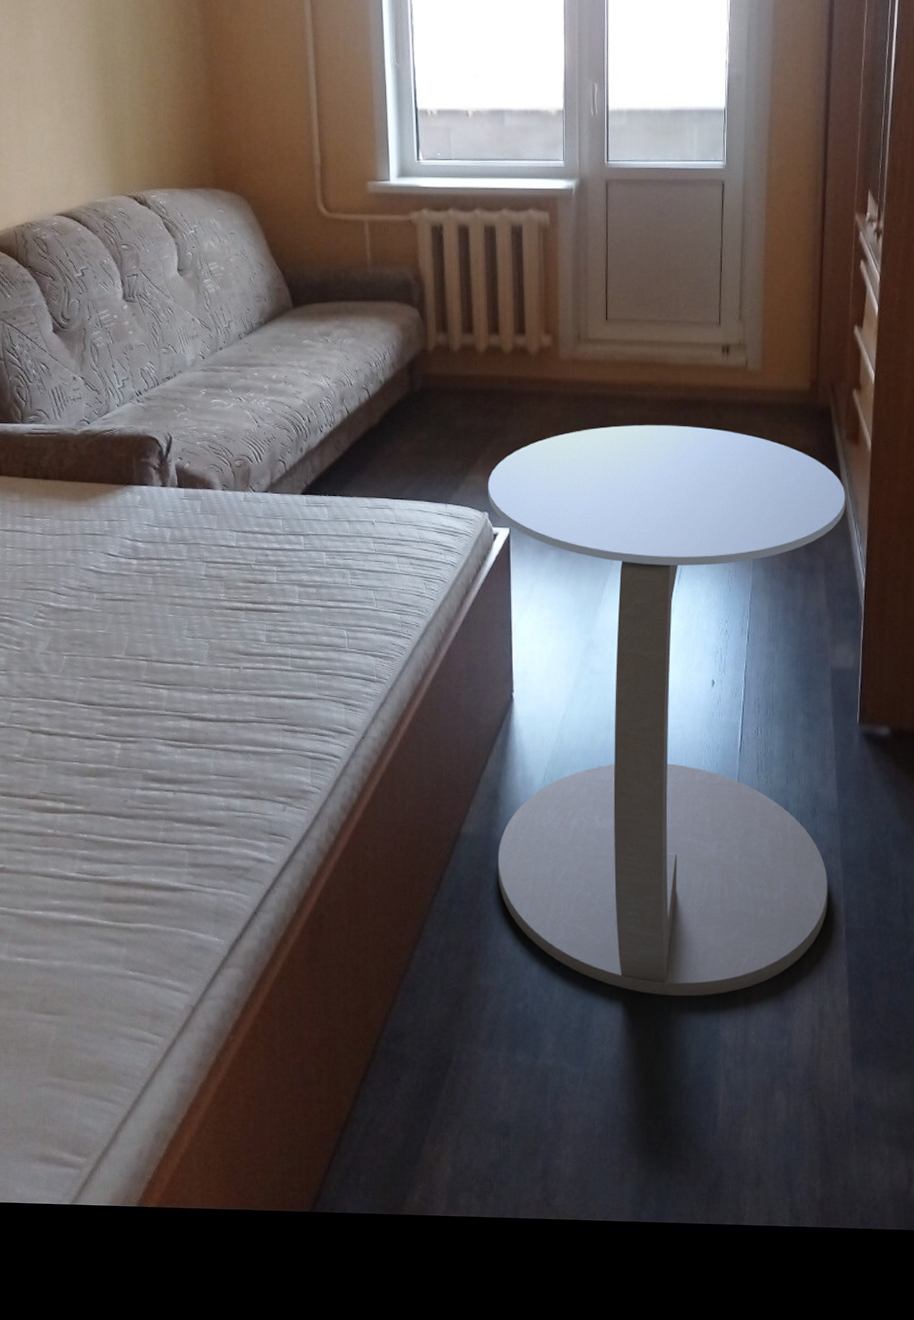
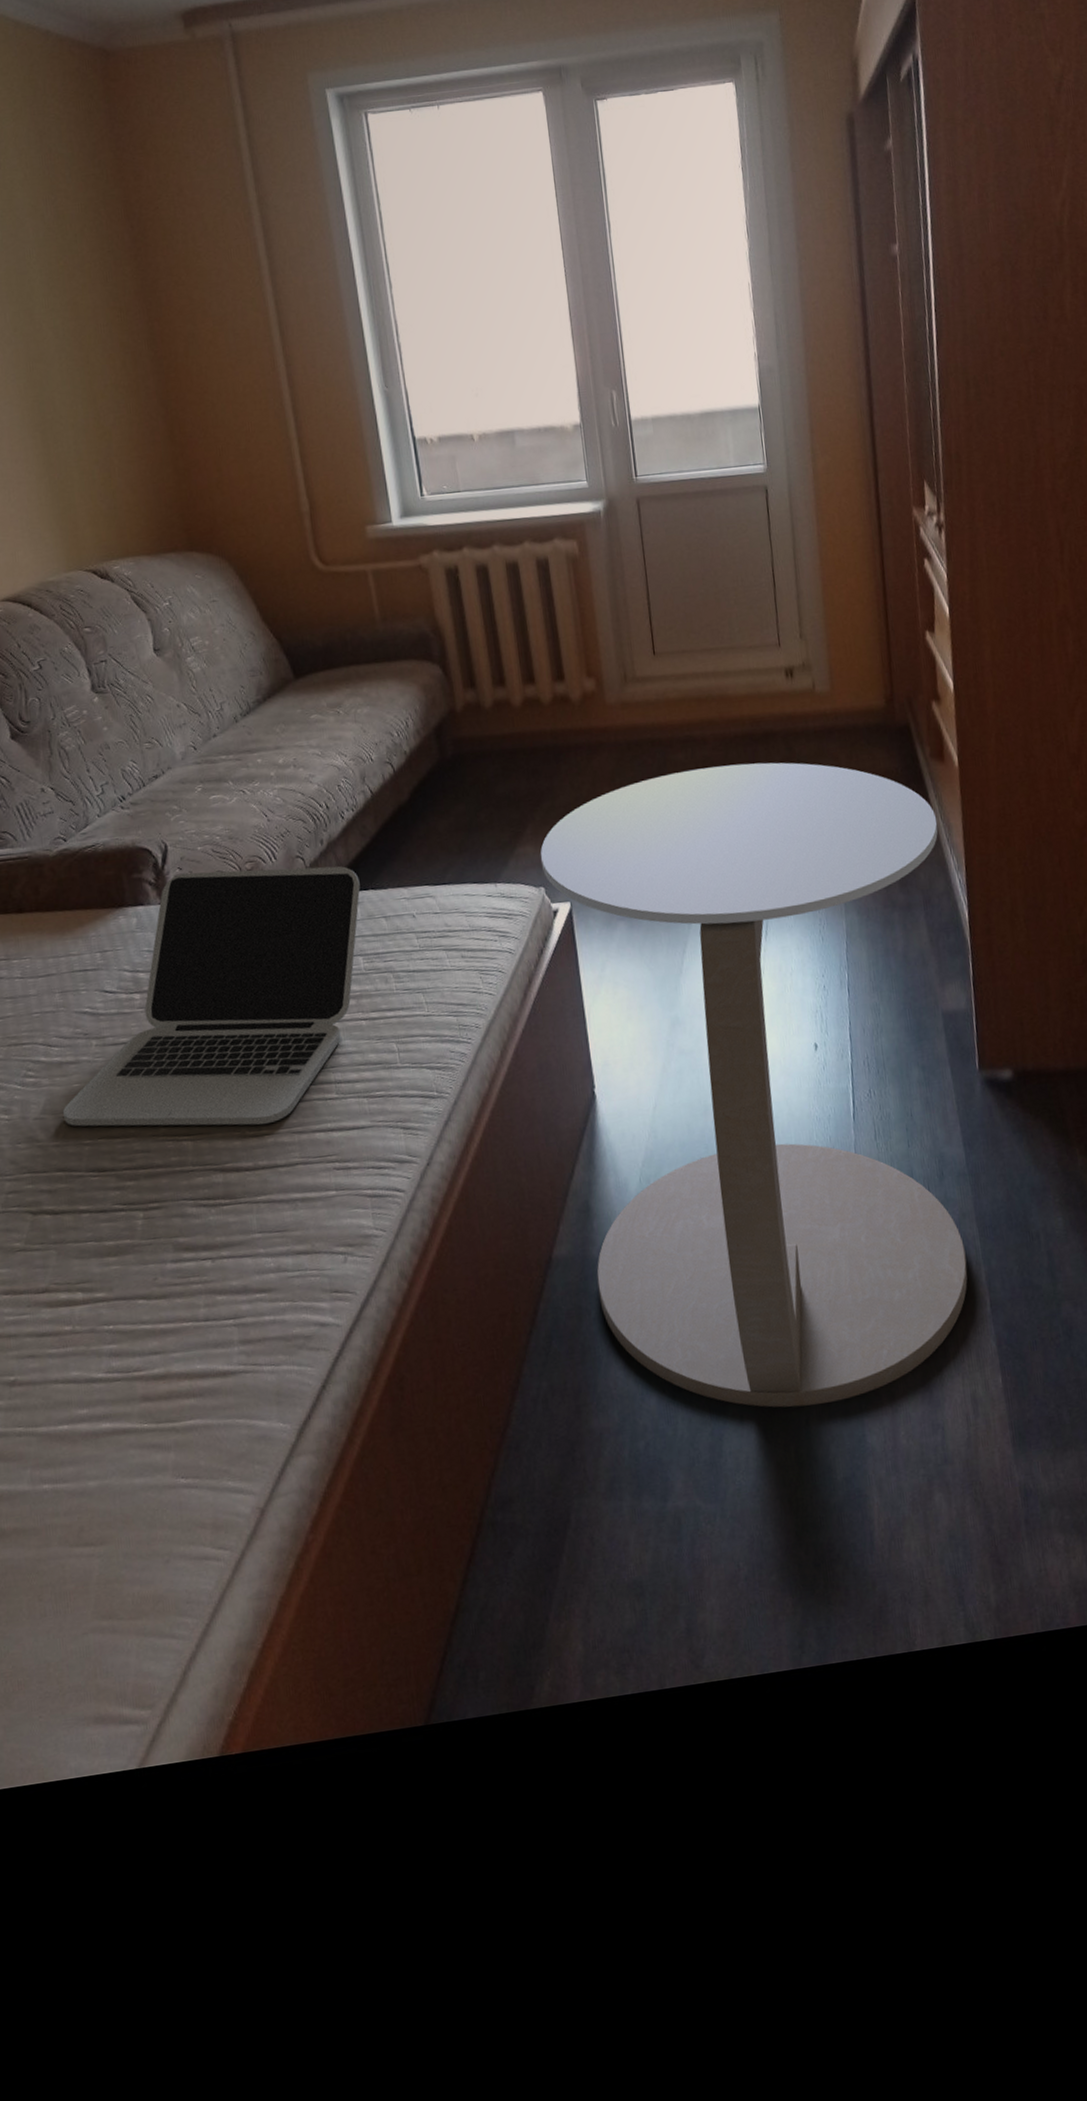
laptop: none [64,463,330,685] -> present [62,866,360,1127]

